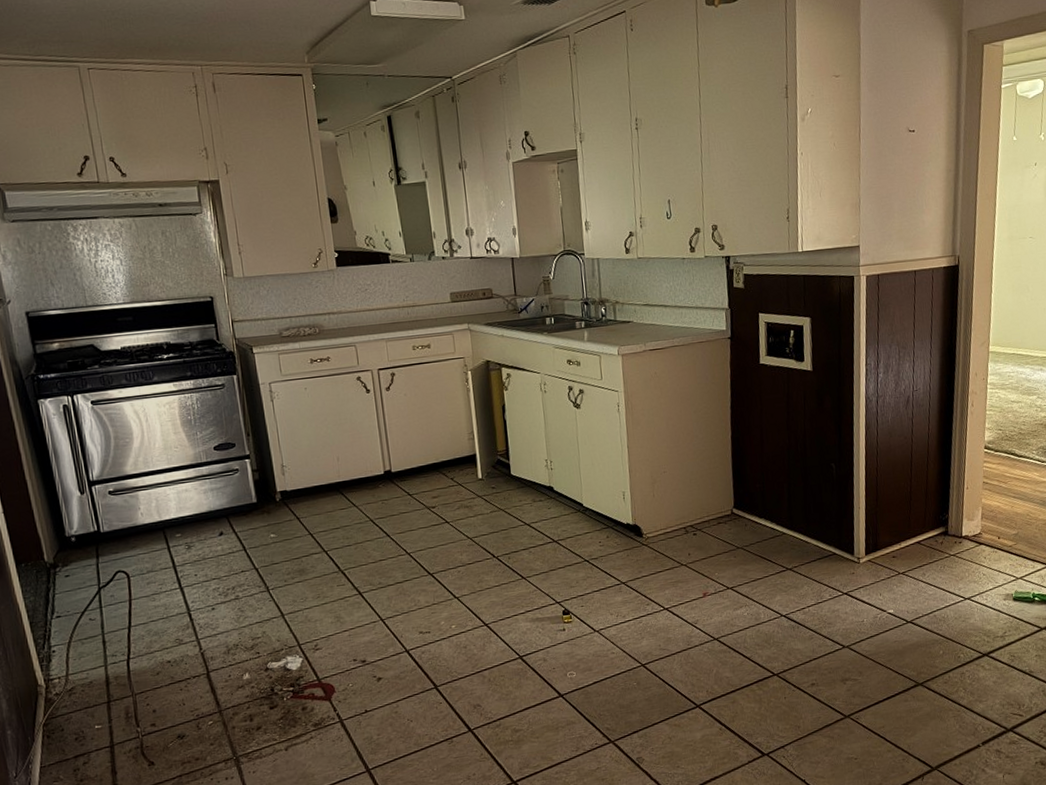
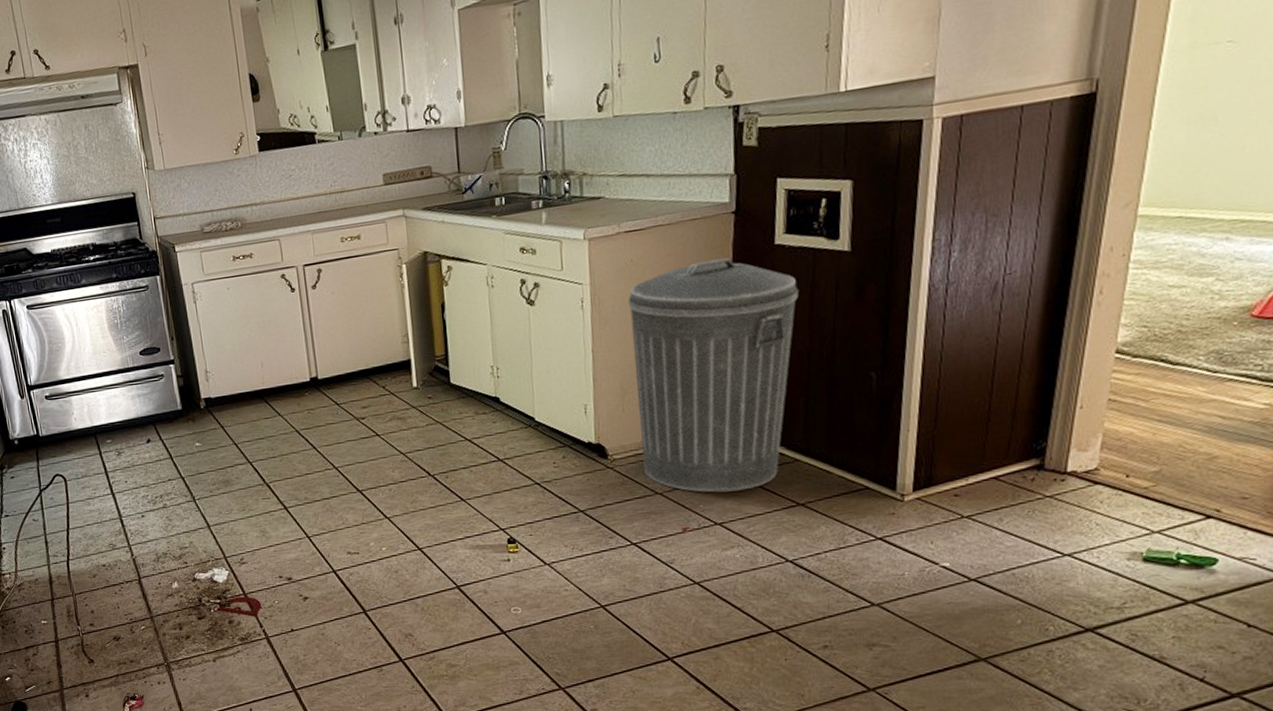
trash can: none [654,373,779,563] -> present [627,258,798,493]

